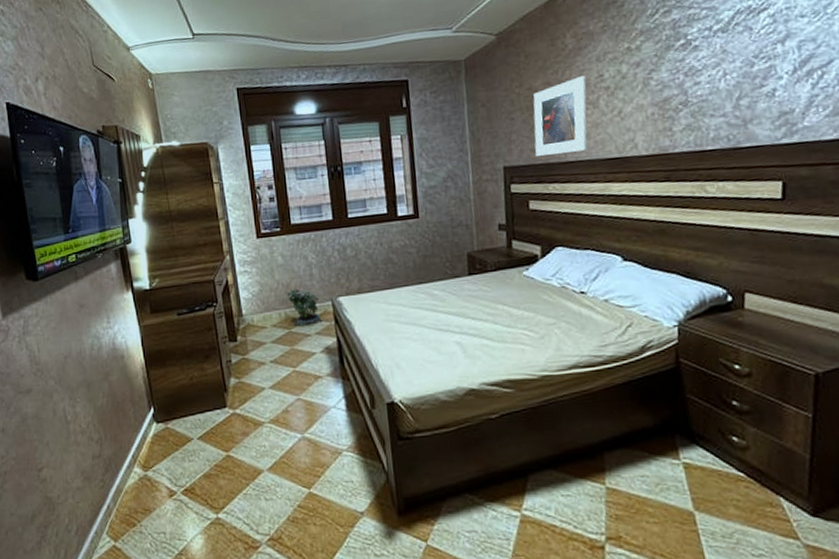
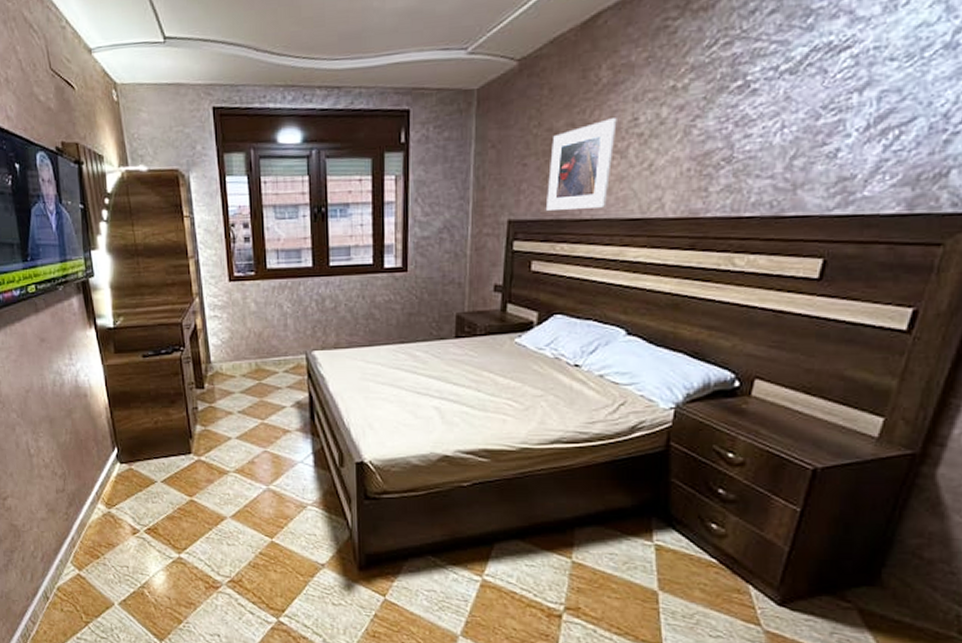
potted plant: present [287,288,323,326] -> none [259,338,295,378]

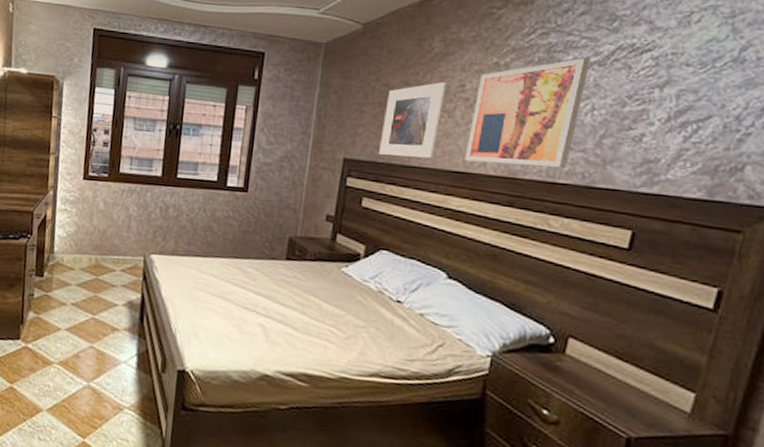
wall art: none [640,67,780,206] -> present [464,58,590,168]

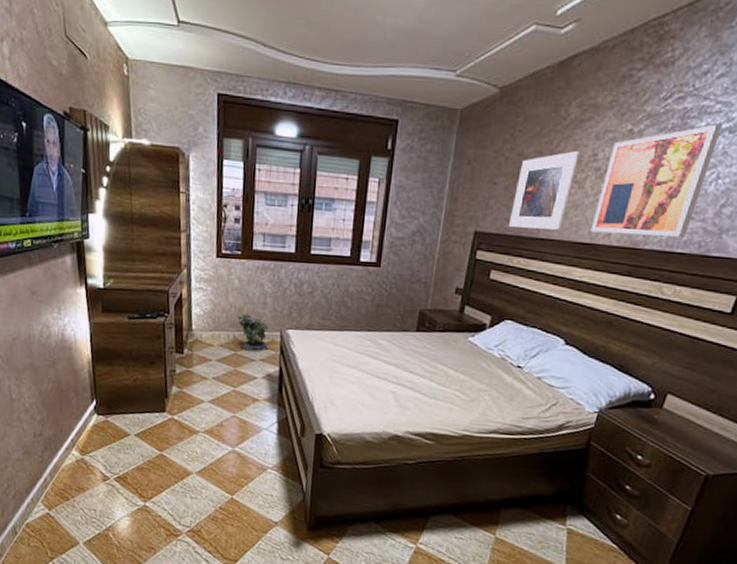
potted plant: none [101,237,132,277] -> present [238,314,269,351]

